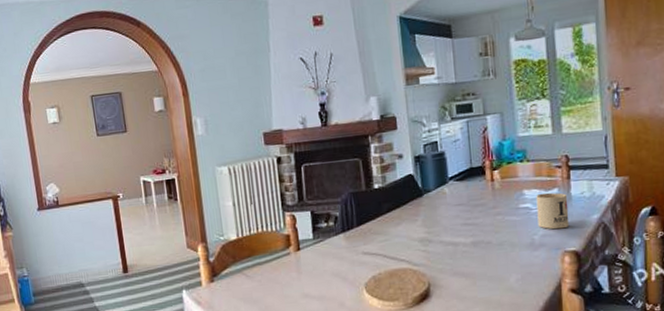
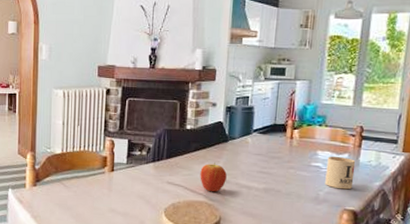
fruit: none [397,222,429,256] -> present [200,163,227,193]

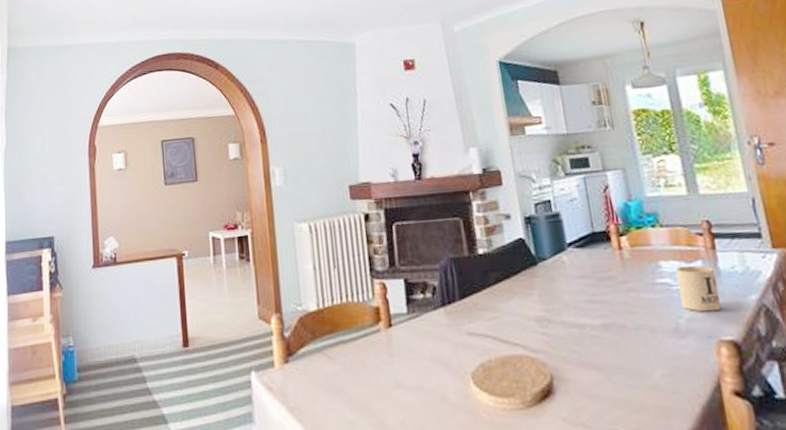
fruit: present [200,163,227,193] -> none [509,297,548,340]

